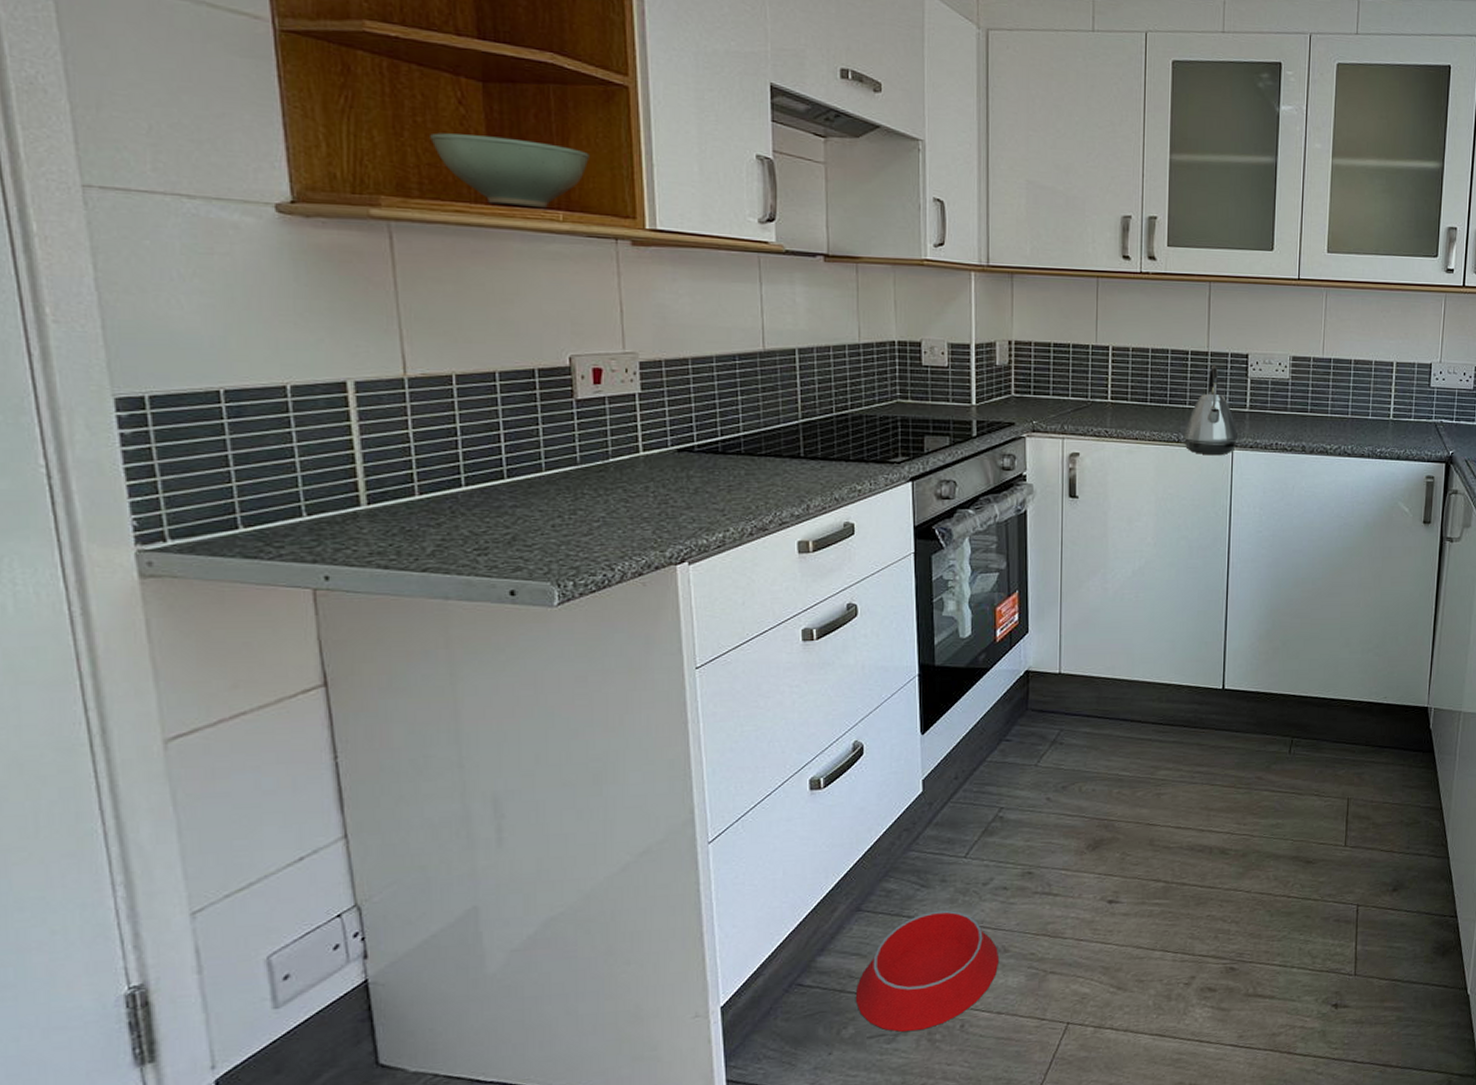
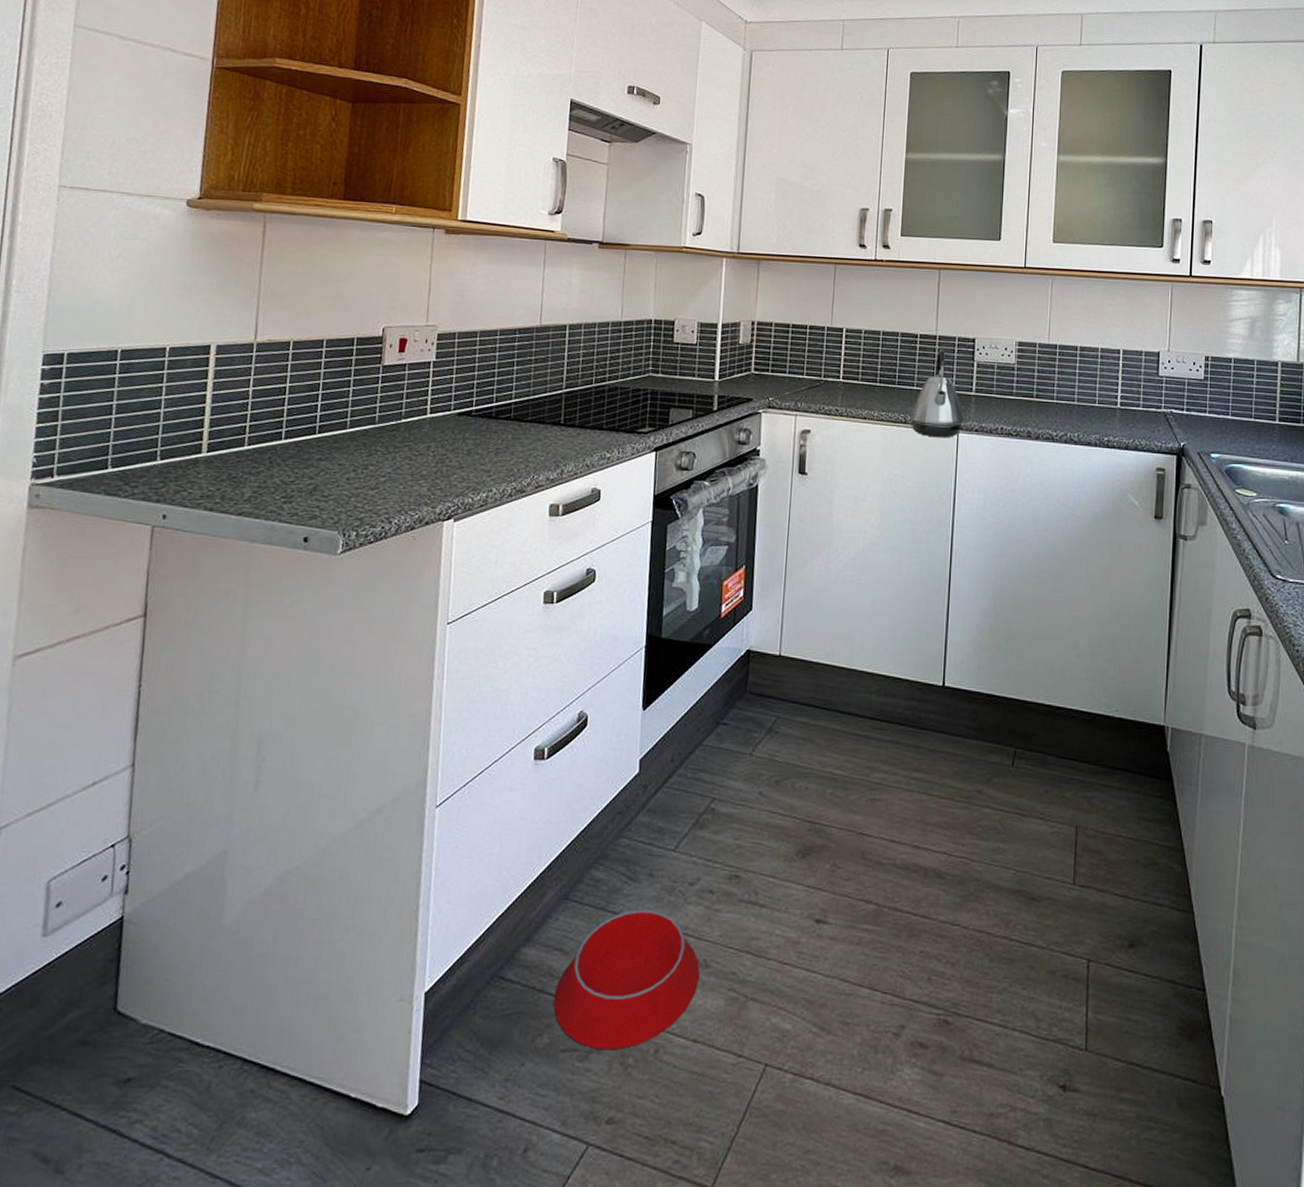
bowl: present [428,133,589,209] -> none [306,143,423,203]

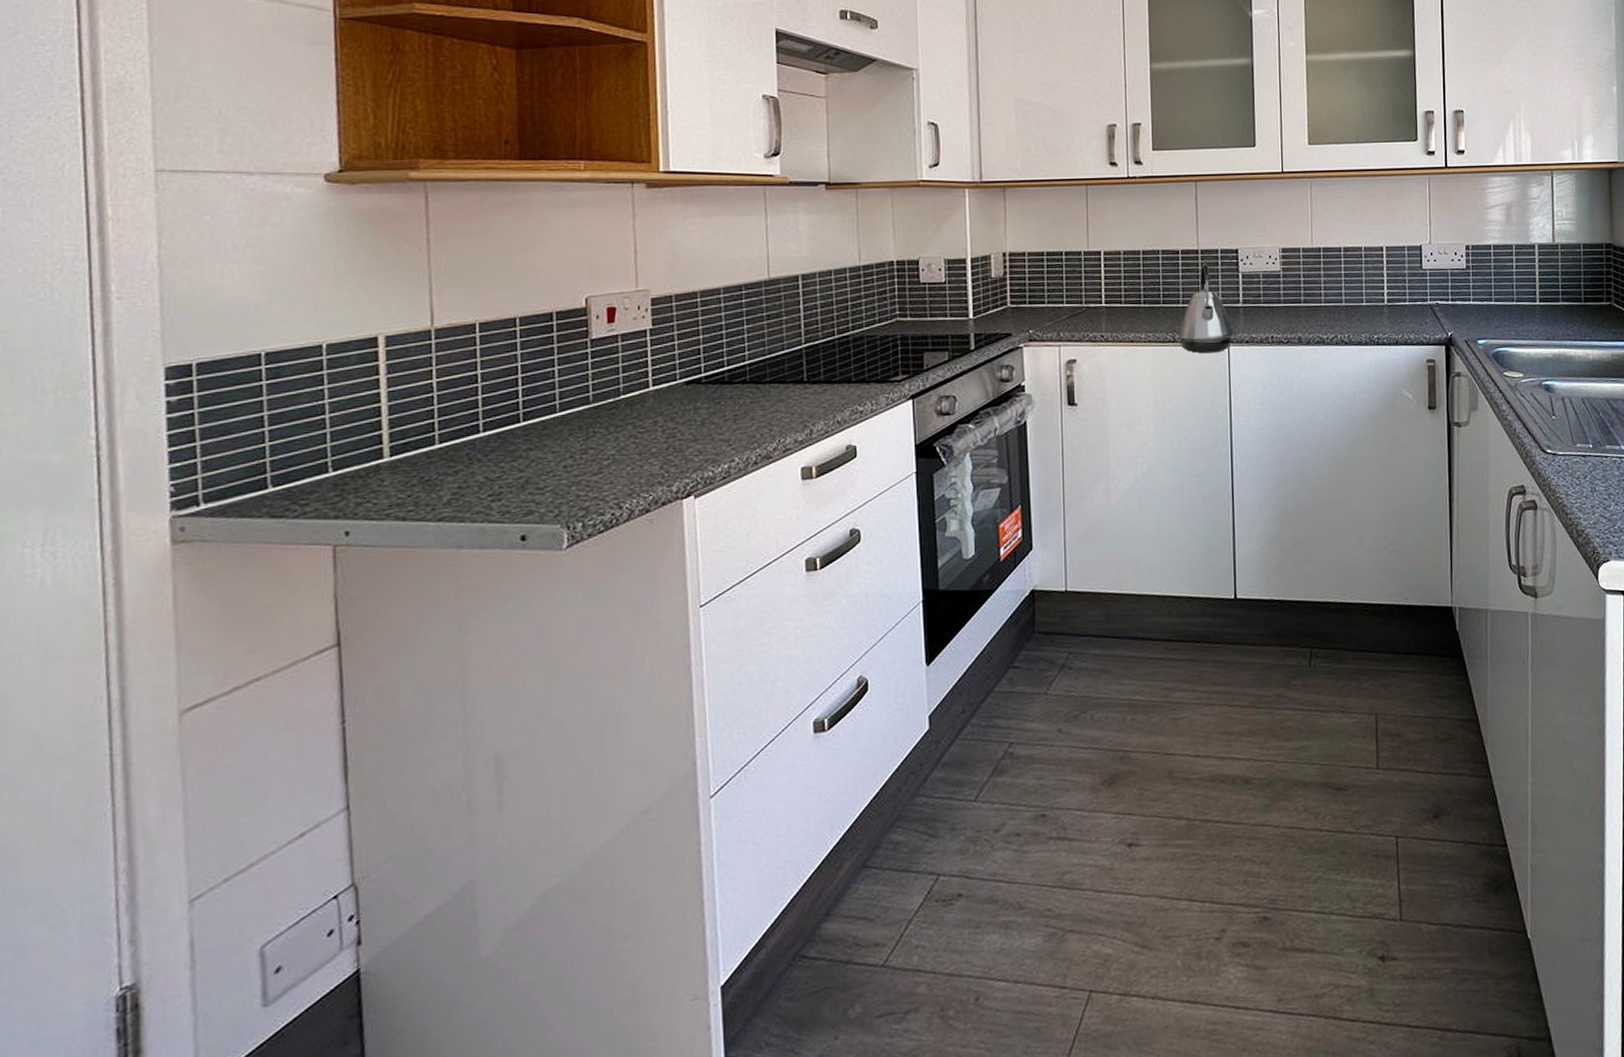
pet bowl: present [554,909,700,1049] -> none [863,862,1015,1009]

